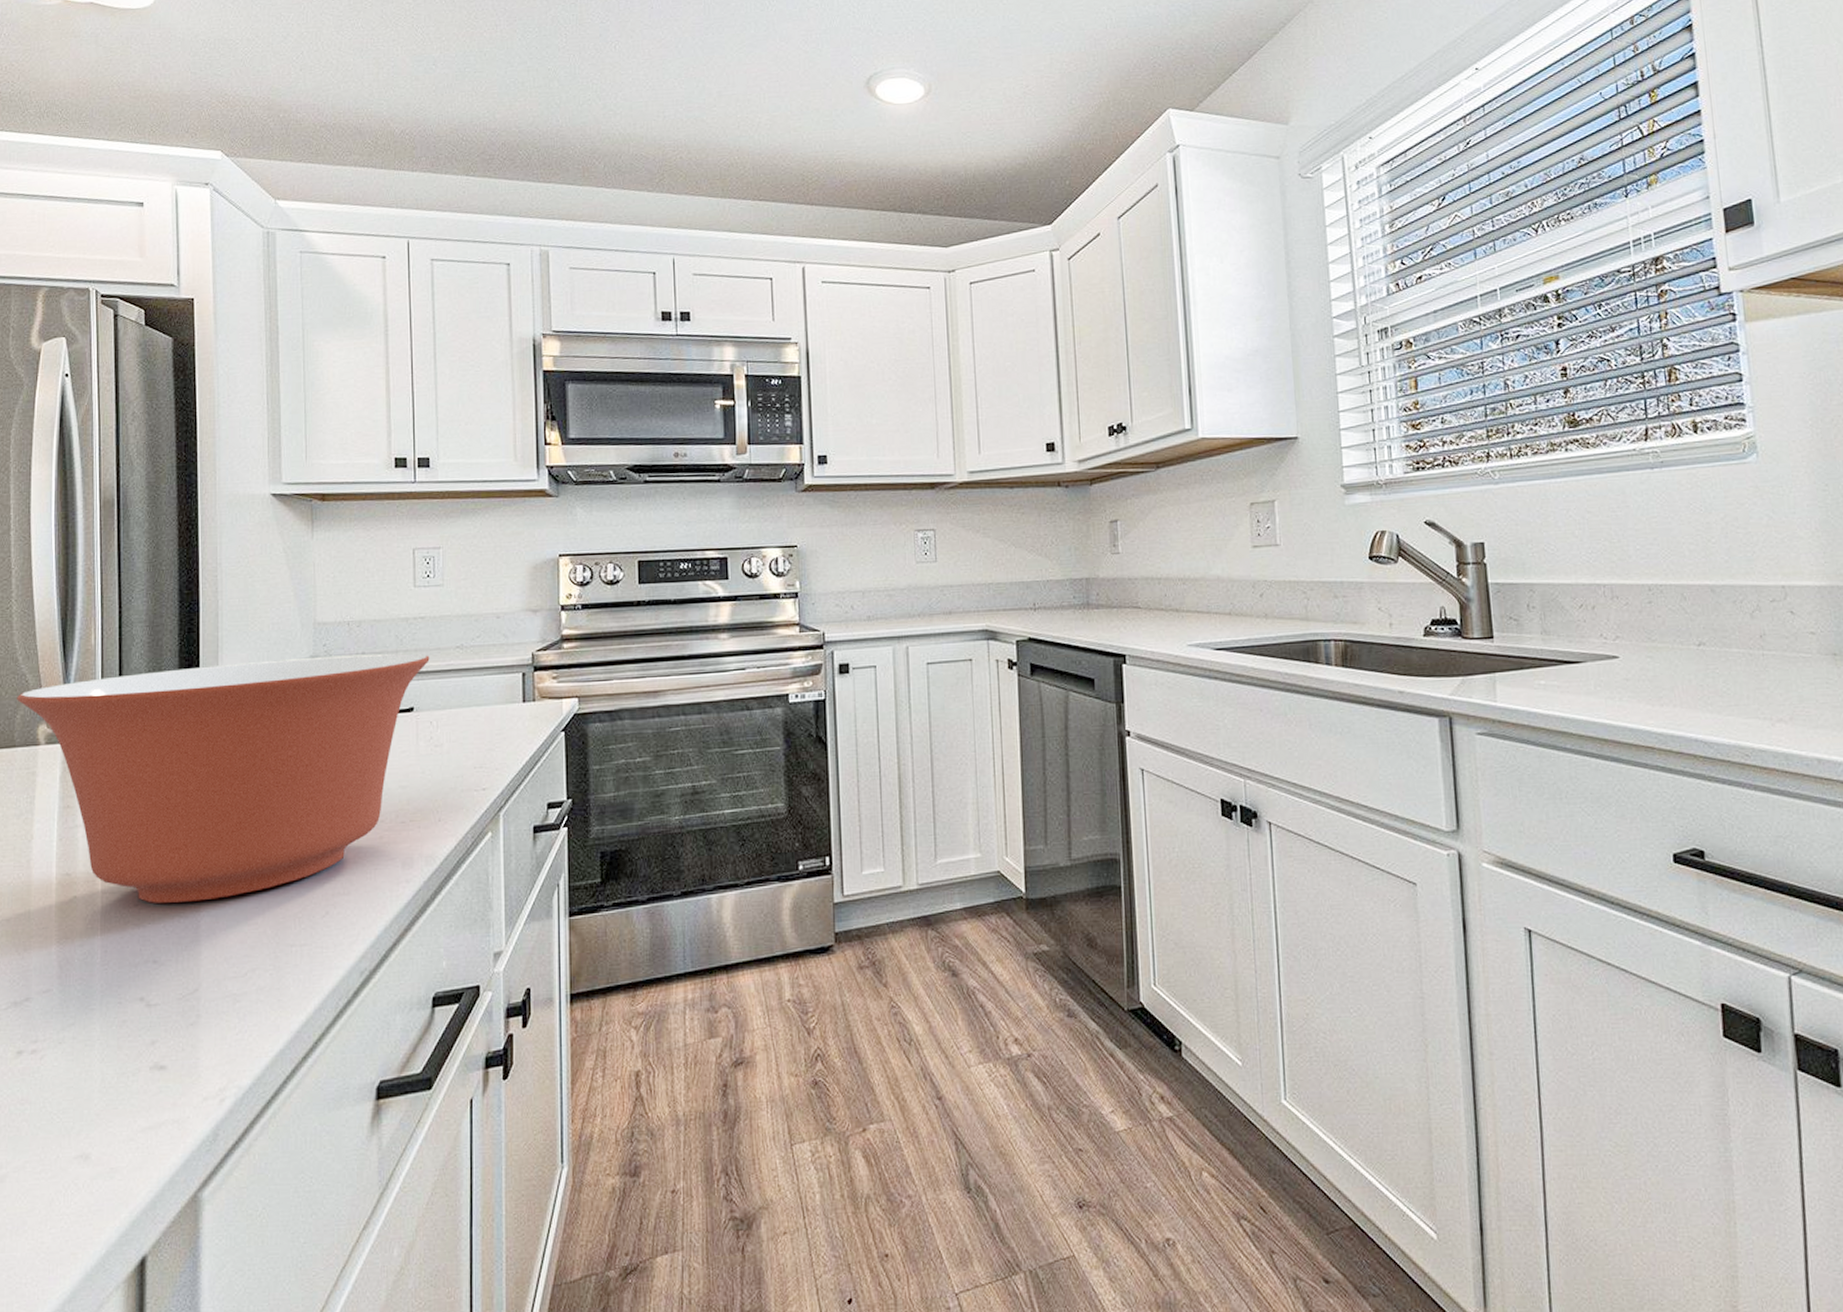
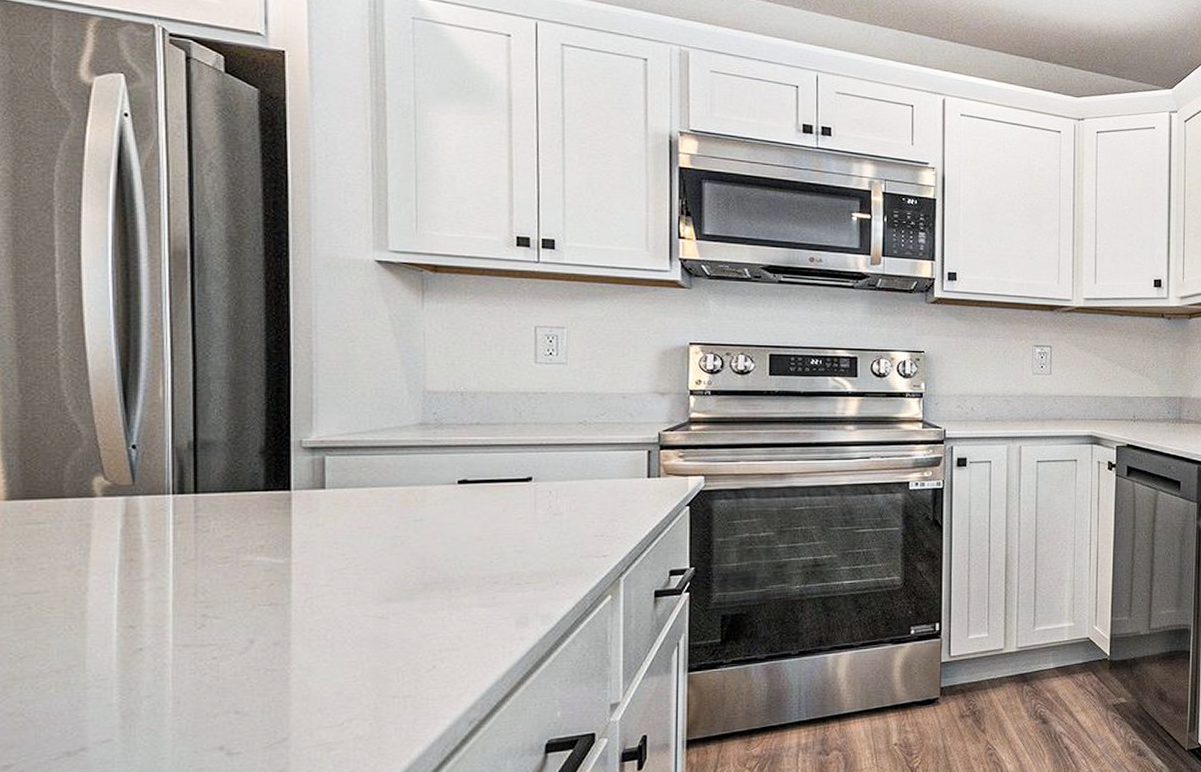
mixing bowl: present [17,653,430,903] -> none [66,424,550,656]

